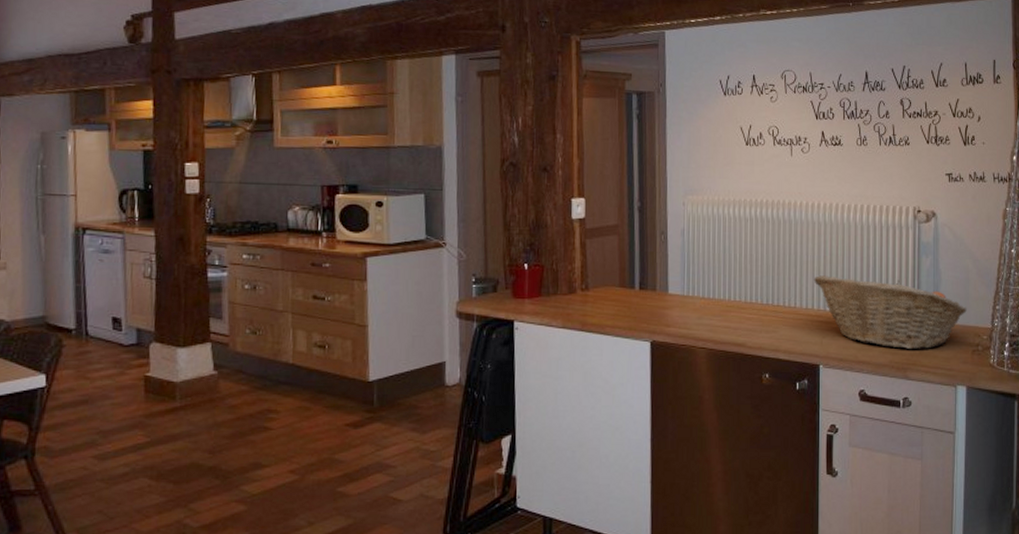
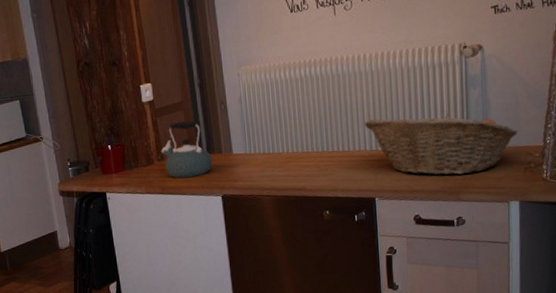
kettle: none [586,248,645,315] -> present [161,120,213,179]

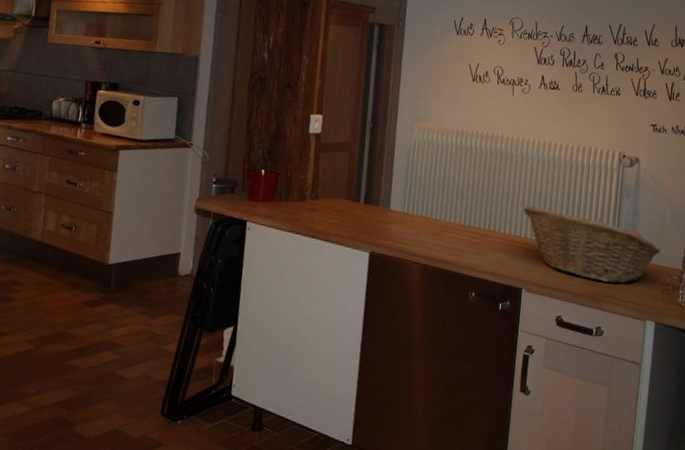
kettle: present [161,120,213,179] -> none [316,162,369,226]

